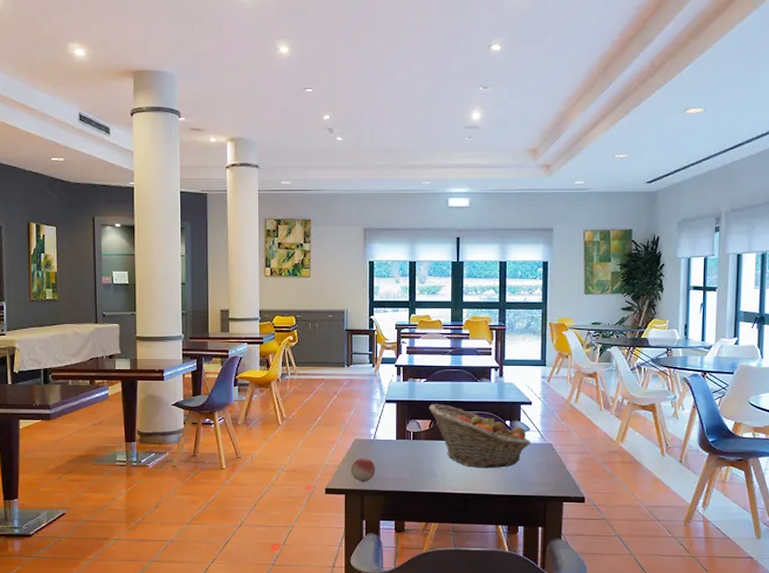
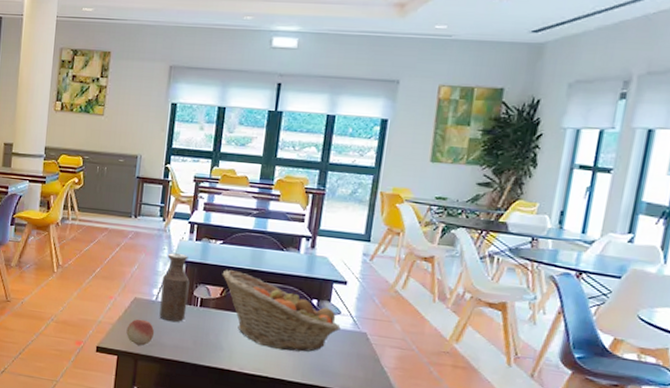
bottle: none [377,395,402,457] -> present [159,253,190,323]

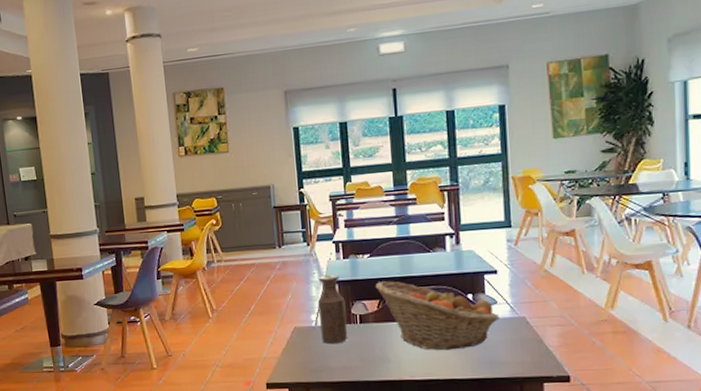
fruit: present [126,319,155,346] -> none [292,347,321,374]

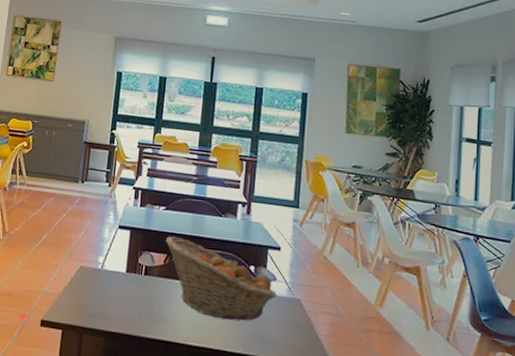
bottle: present [317,275,348,344] -> none [105,219,135,292]

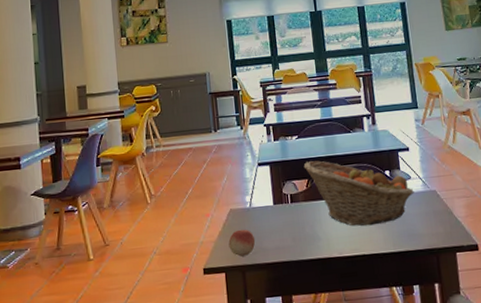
fruit: none [71,289,100,318] -> present [228,229,256,257]

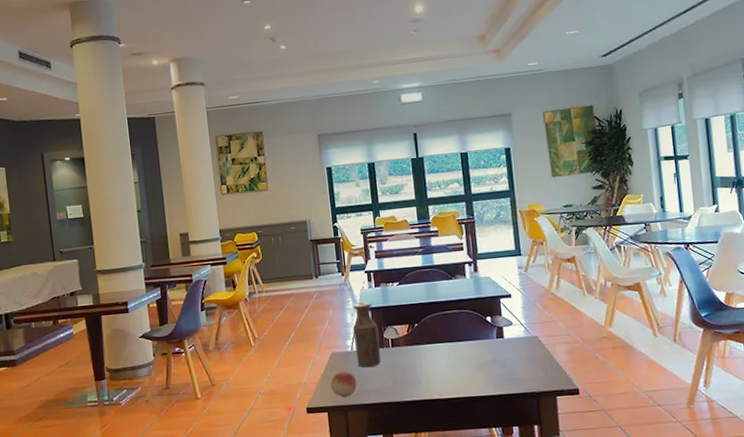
bottle: none [251,156,281,225] -> present [352,302,382,368]
fruit basket: present [303,160,414,226] -> none [404,306,516,370]

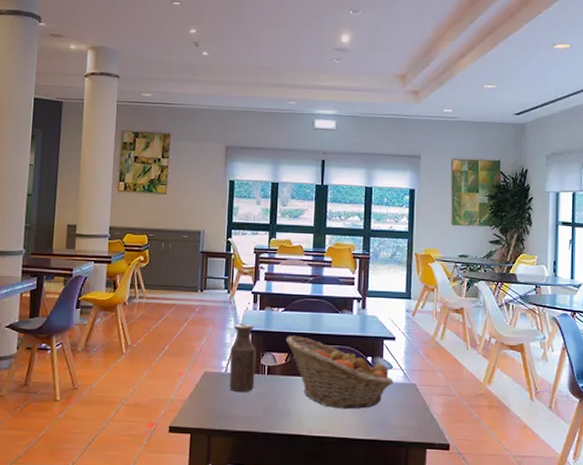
fruit: present [330,371,357,397] -> none [198,393,226,420]
fruit basket: none [404,306,516,370] -> present [285,335,394,409]

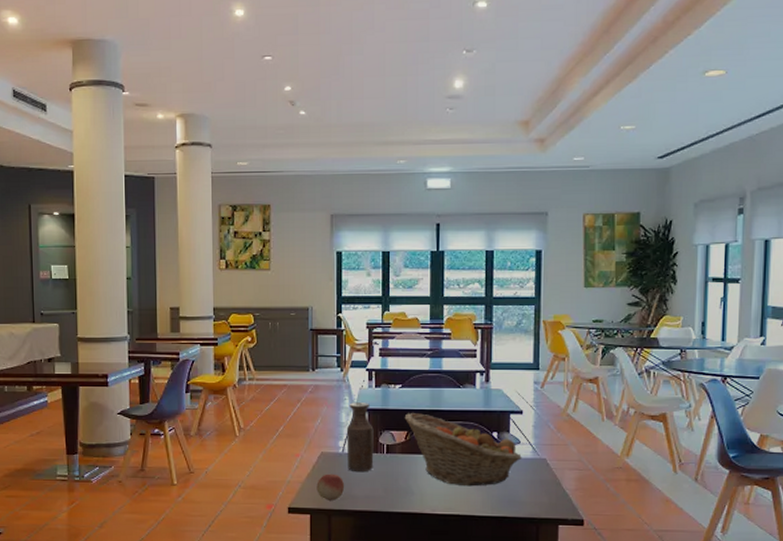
fruit: none [198,393,226,420] -> present [316,474,345,501]

